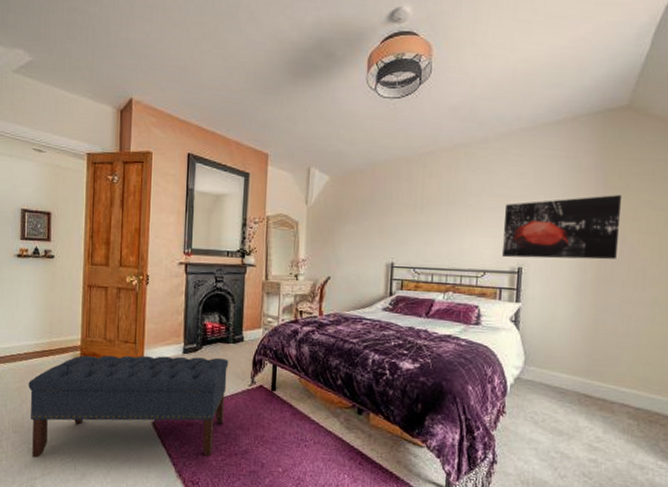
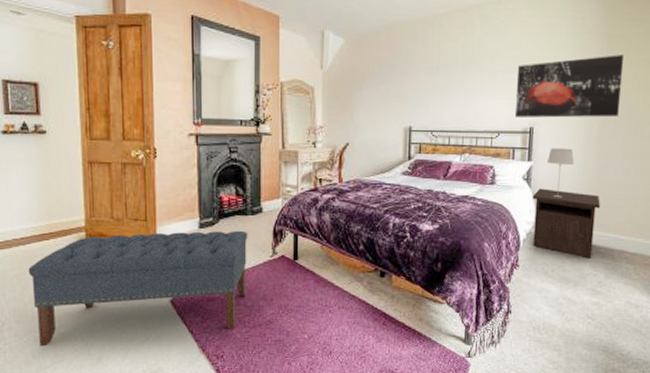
nightstand: none [520,331,597,410] -> present [532,188,600,259]
table lamp: none [537,290,567,343] -> present [548,148,574,198]

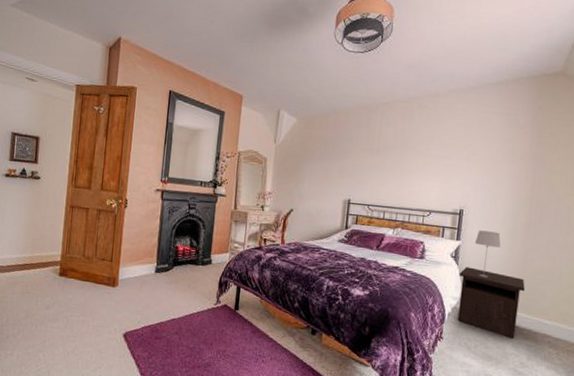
bench: present [28,230,248,347] -> none [9,270,197,368]
wall art: present [514,55,623,118] -> none [446,149,552,206]

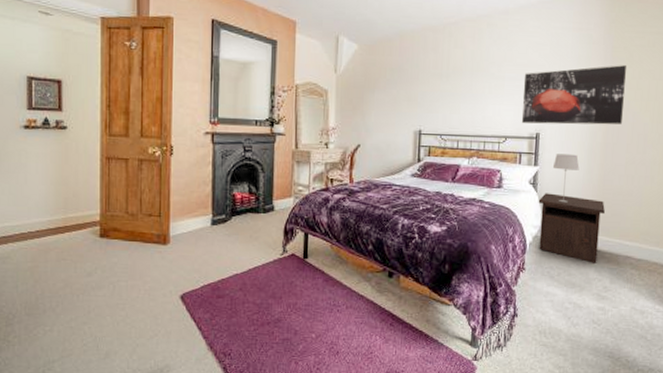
wall art: none [446,149,552,206] -> present [521,65,626,125]

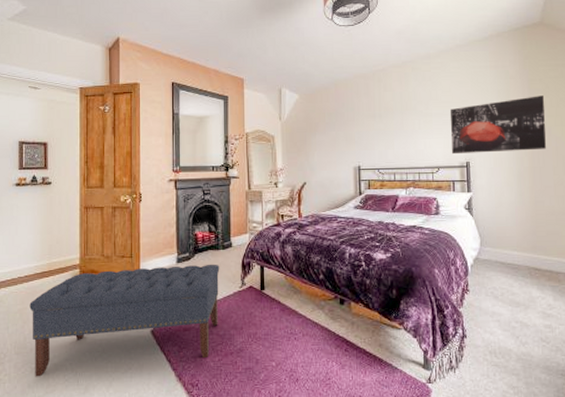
bench: none [42,228,260,340] -> present [29,264,220,377]
nightstand: present [538,193,605,263] -> none [475,217,540,282]
table lamp: present [553,154,580,203] -> none [486,179,511,225]

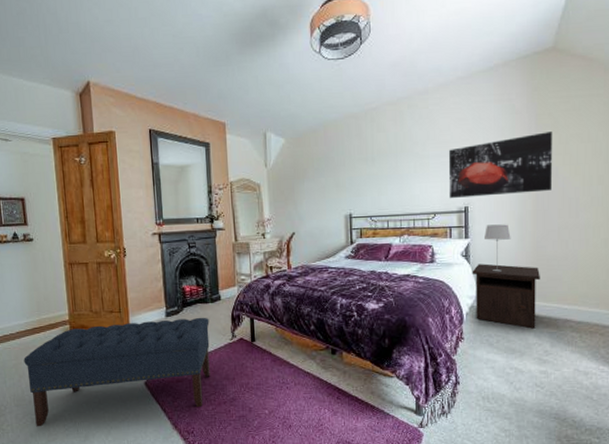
nightstand: none [475,217,540,282] -> present [472,263,540,329]
table lamp: none [486,179,511,225] -> present [485,224,511,272]

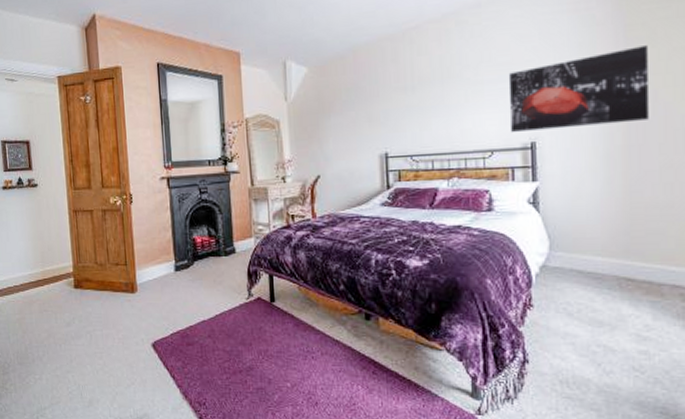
bench: present [23,317,210,427] -> none [27,272,224,388]
nightstand: present [472,263,540,329] -> none [542,212,636,296]
table lamp: present [485,224,511,272] -> none [558,163,594,223]

